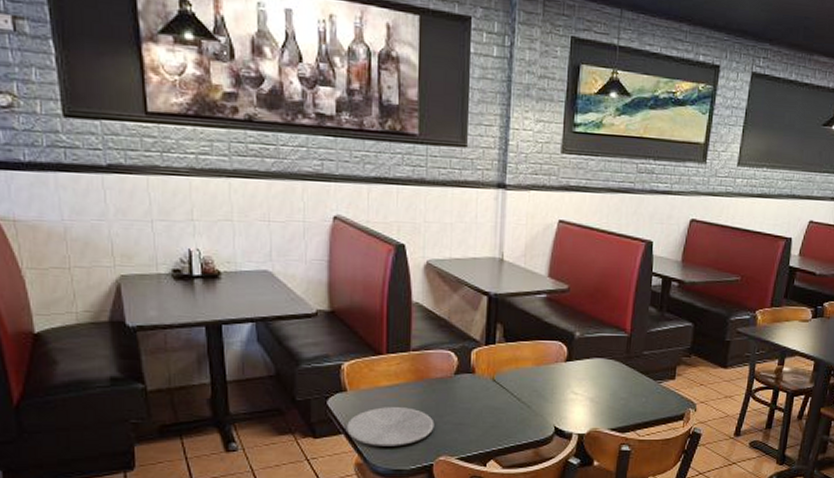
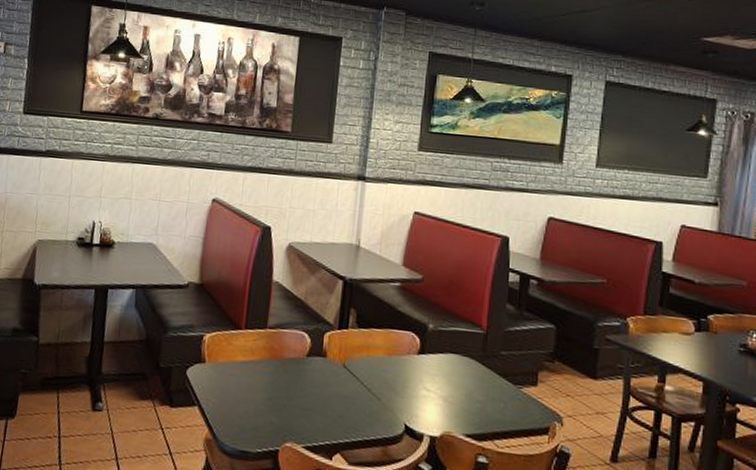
plate: present [347,407,435,446] -> none [201,382,284,426]

